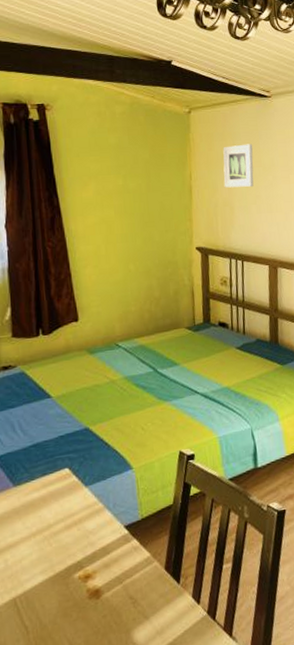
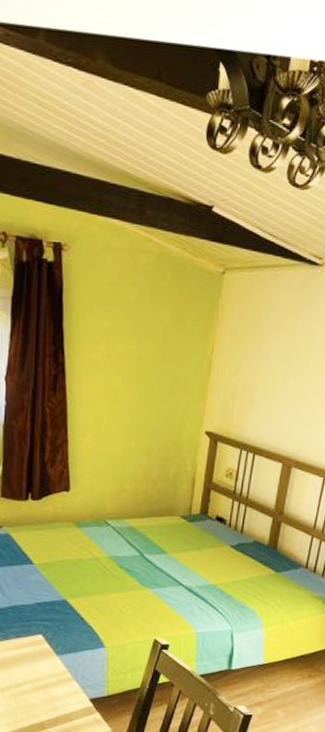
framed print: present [223,144,254,188] -> none [248,319,289,371]

